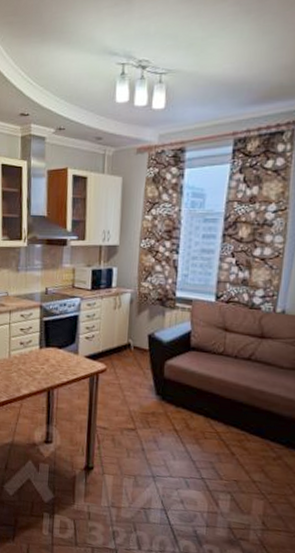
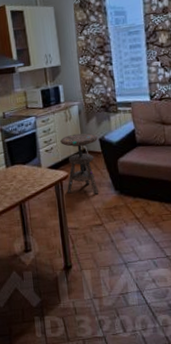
side table: none [102,324,147,396] -> present [60,133,99,195]

